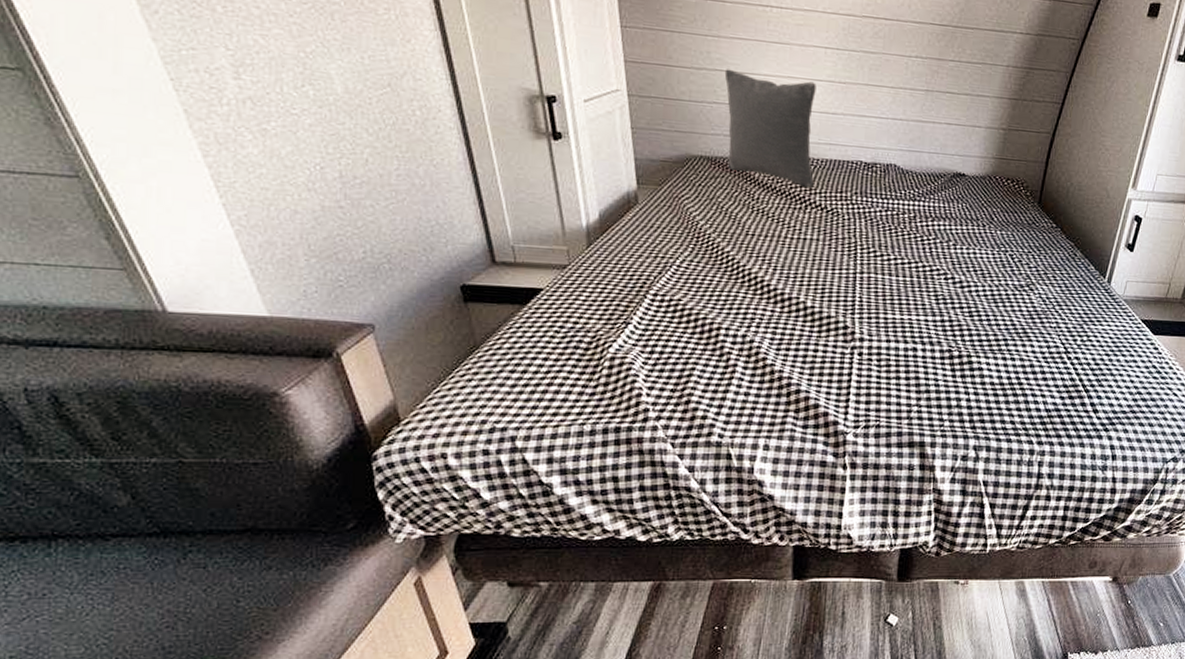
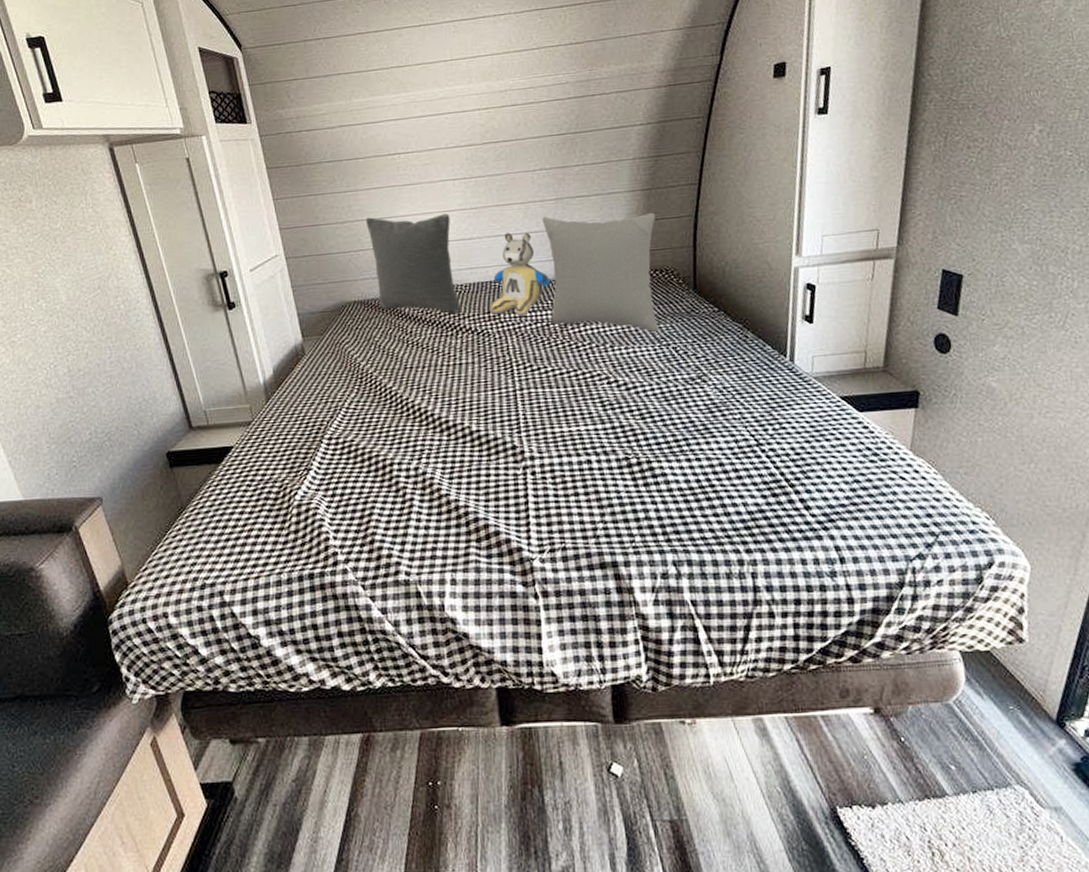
stuffed animal: none [843,114,908,203] -> present [490,232,551,318]
pillow: none [901,106,1018,237] -> present [541,212,659,332]

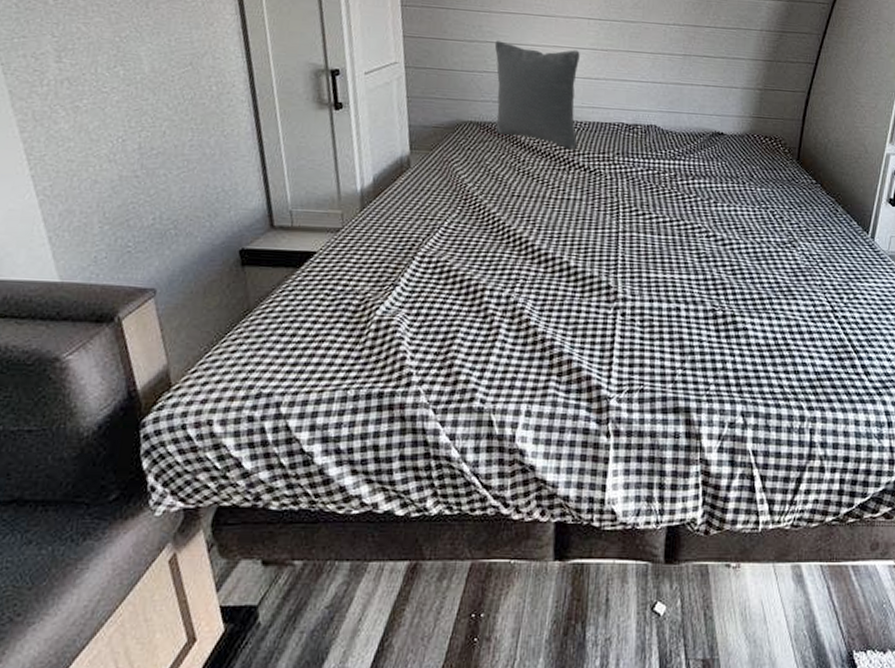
stuffed animal: present [490,232,551,318] -> none [606,79,668,163]
pillow: present [541,212,659,332] -> none [662,70,773,194]

